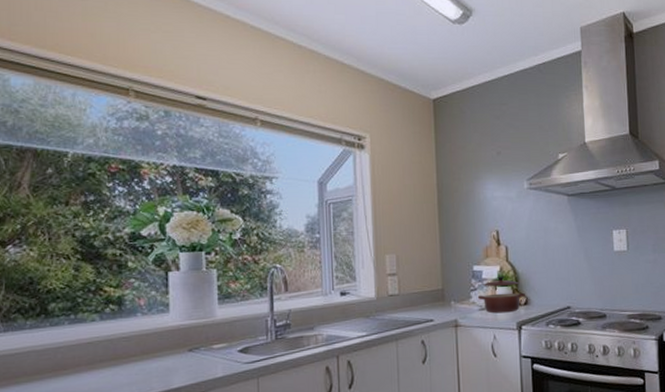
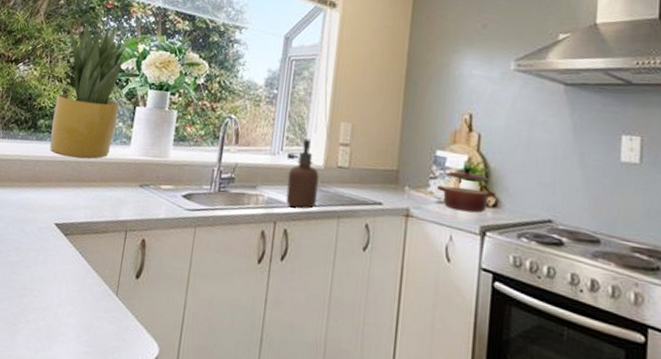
planter: none [61,186,154,337] -> present [49,16,138,159]
soap dispenser: none [344,275,374,341] -> present [285,138,319,210]

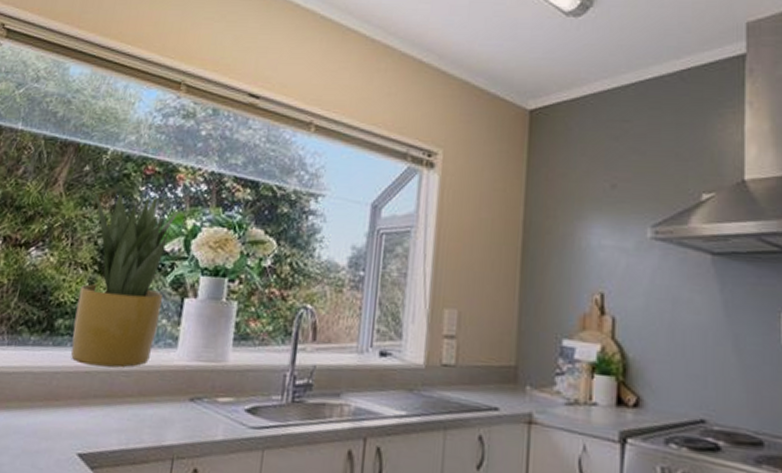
soap dispenser: present [285,138,319,210] -> none [378,331,419,422]
saucepan: present [436,167,495,214] -> none [564,358,636,416]

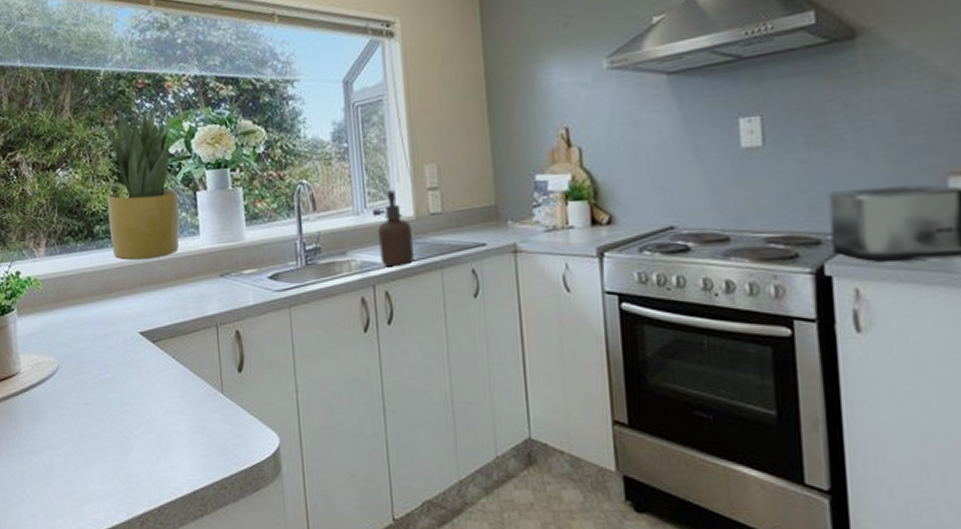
soap dispenser: none [378,331,419,422] -> present [378,190,414,268]

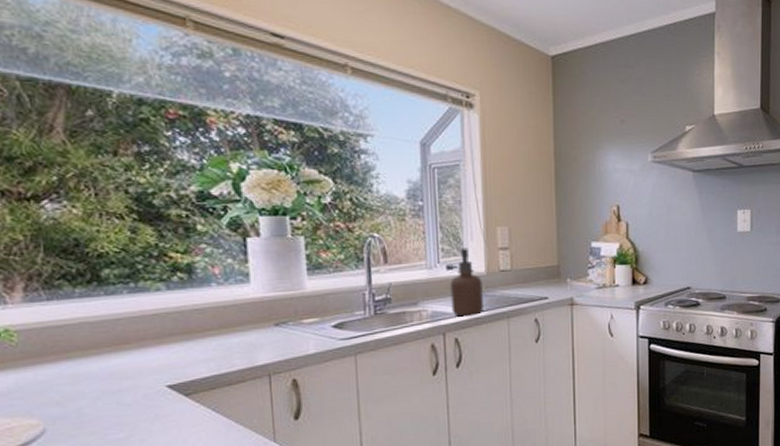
planter: present [96,104,180,260] -> none [106,133,225,308]

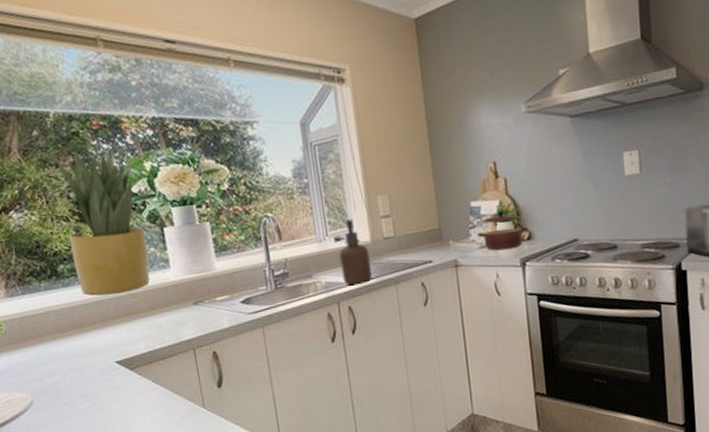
planter: none [106,133,225,308] -> present [48,145,150,296]
saucepan: none [595,253,645,293] -> present [476,210,528,251]

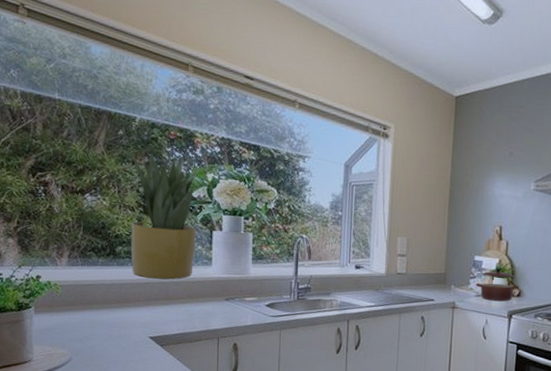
soap dispenser: present [339,219,372,286] -> none [356,252,382,310]

